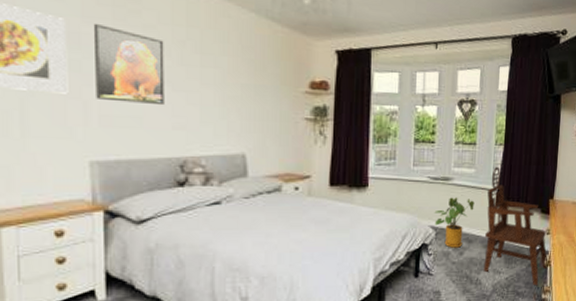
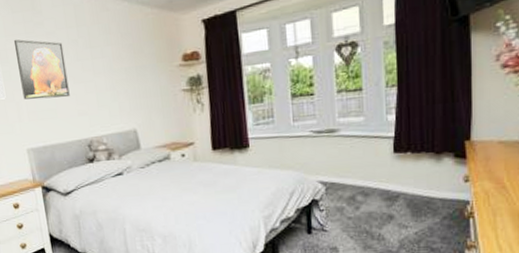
house plant: present [434,197,475,248] -> none [321,149,368,203]
armchair: present [483,167,548,286] -> none [382,111,470,241]

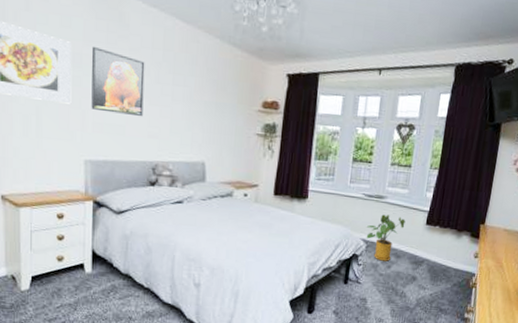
house plant: none [321,149,368,203] -> present [366,214,406,261]

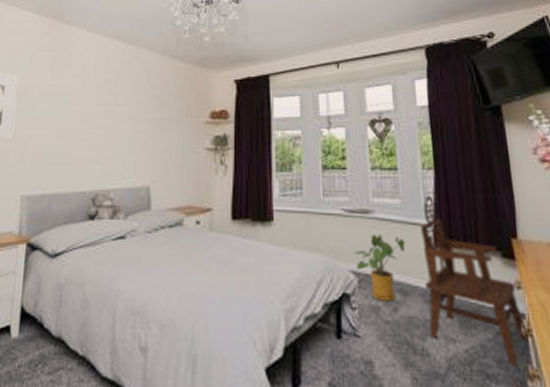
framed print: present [91,46,145,117] -> none [32,77,87,143]
armchair: none [409,189,474,305] -> present [421,196,529,367]

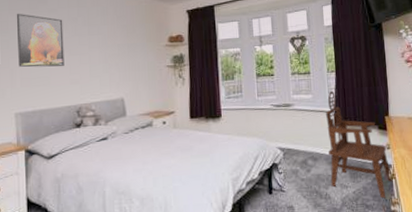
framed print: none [32,77,87,143] -> present [16,13,64,68]
house plant: present [353,234,406,301] -> none [280,121,316,166]

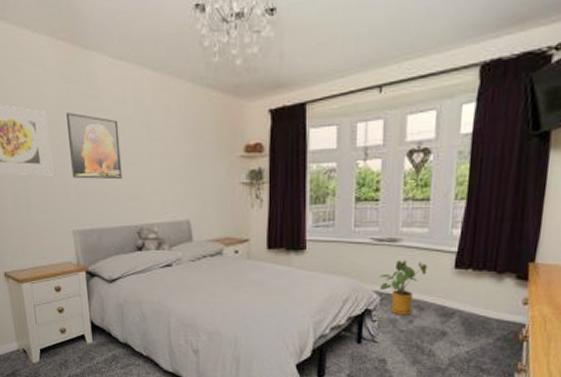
house plant: none [280,121,316,166] -> present [378,260,428,315]
armchair: present [326,91,393,199] -> none [438,225,524,363]

